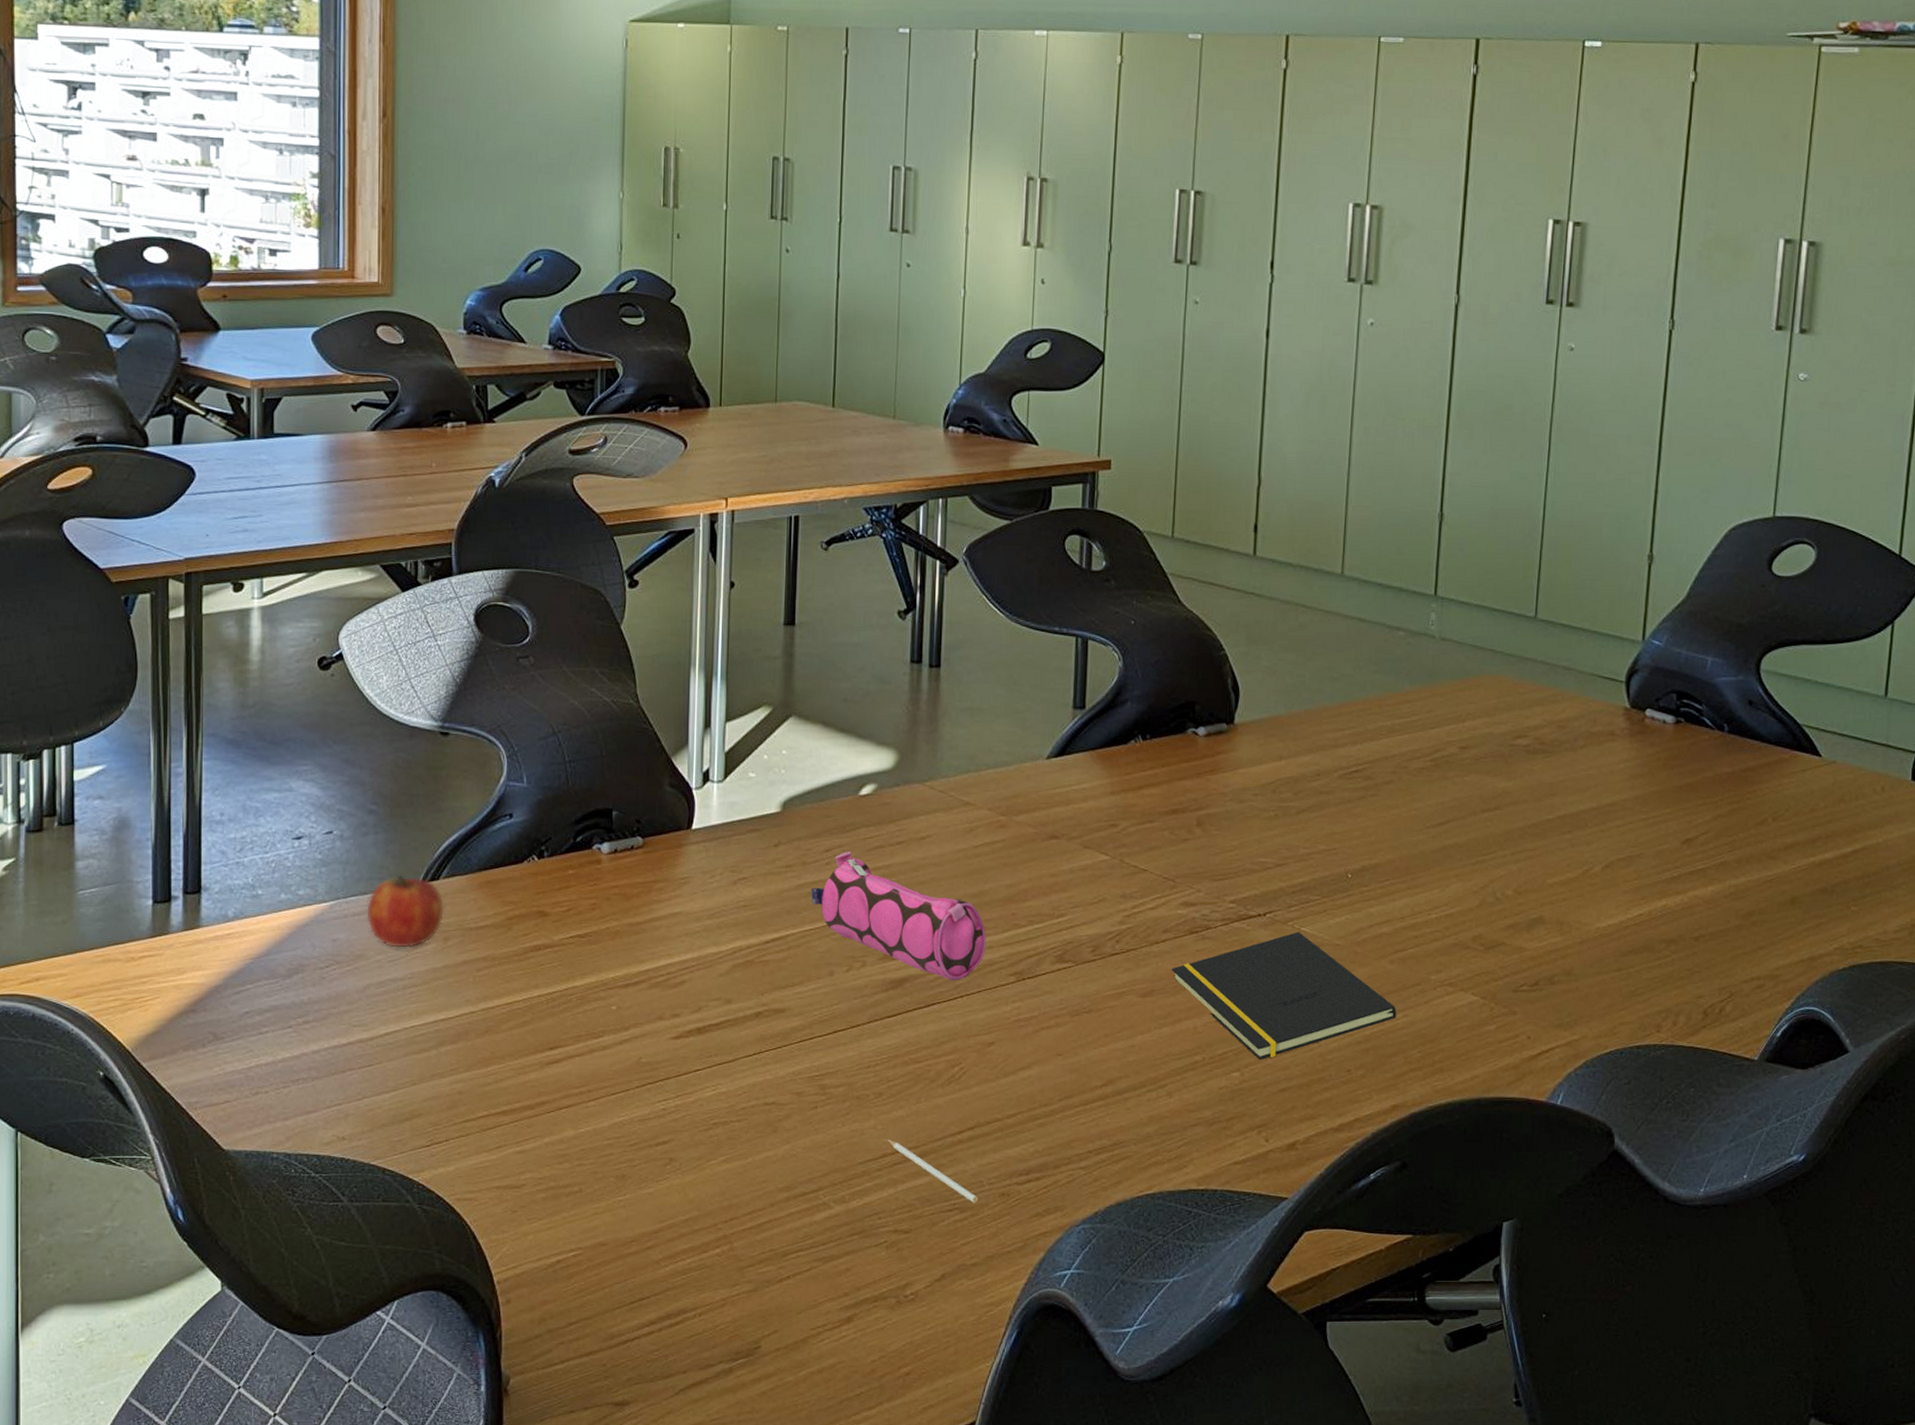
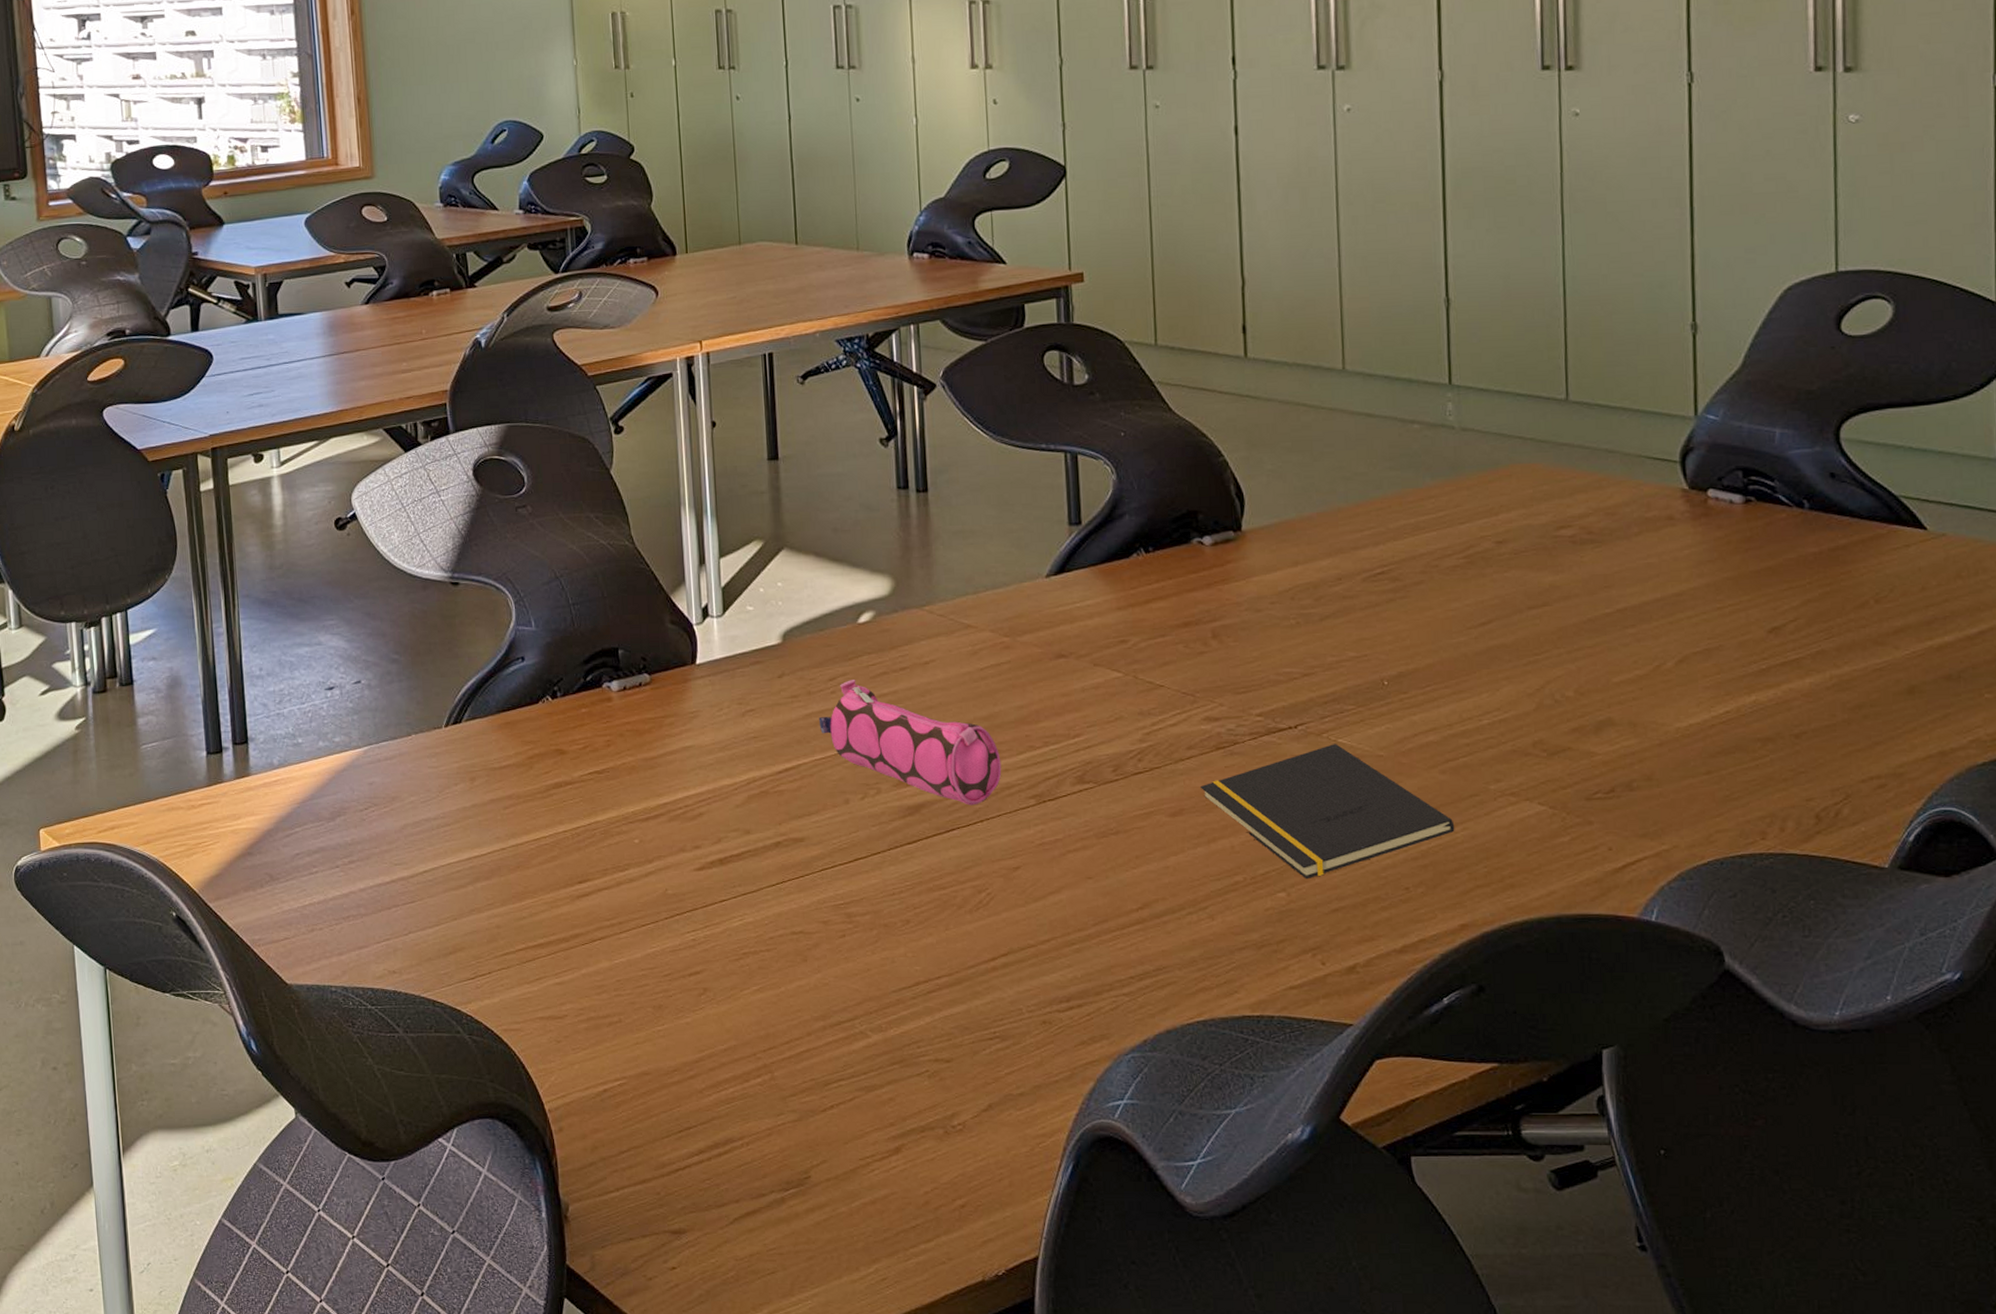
fruit: present [366,876,445,948] -> none [397,720,469,789]
drawing pencil: present [888,1139,978,1203] -> none [920,967,1018,1031]

